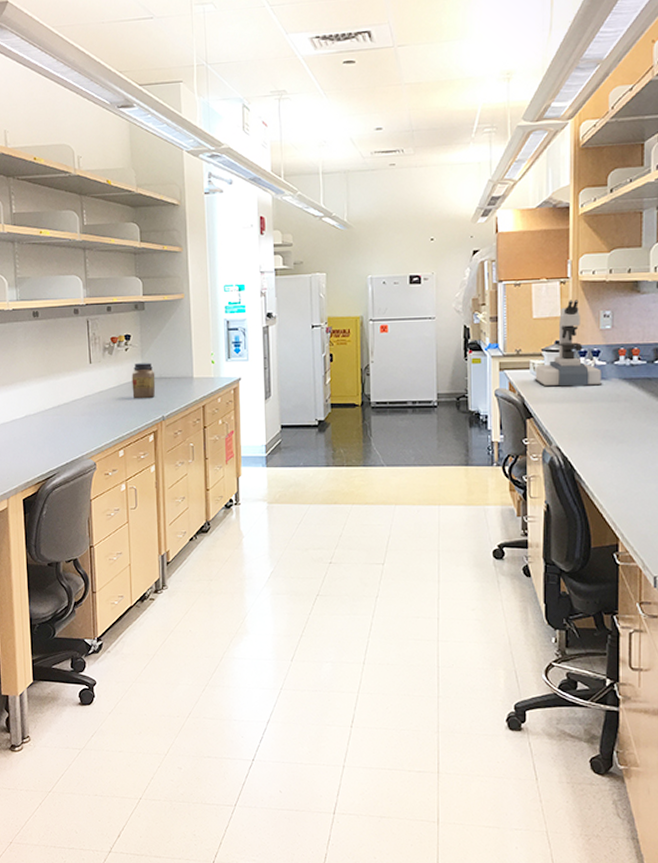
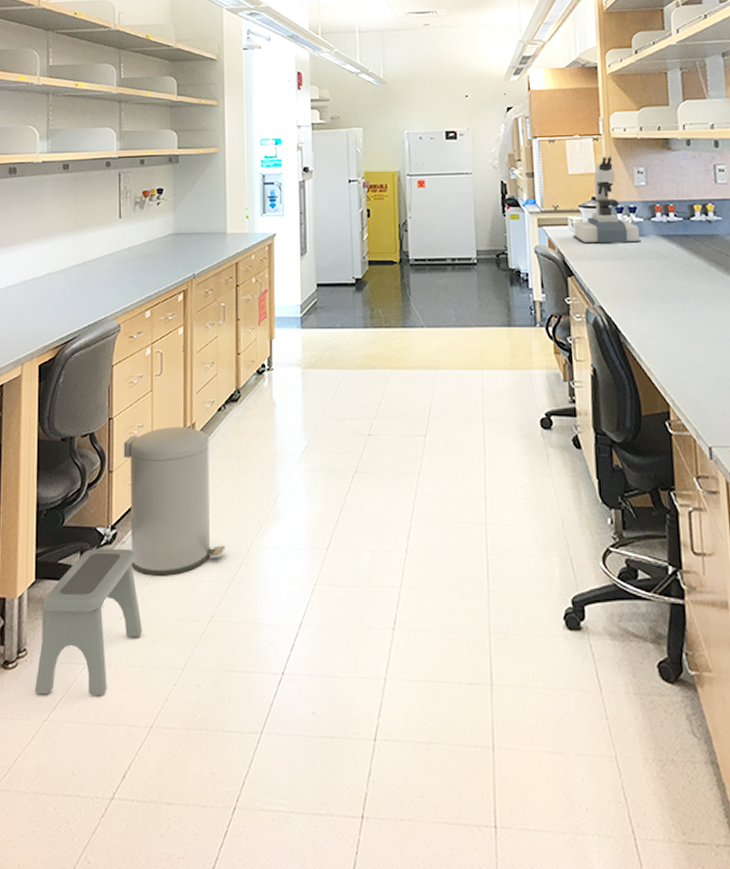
step stool: none [38,656,129,774] -> present [34,548,142,696]
pedal bin: none [104,554,200,680] -> present [123,427,225,576]
jar: present [132,362,156,399] -> none [162,217,187,256]

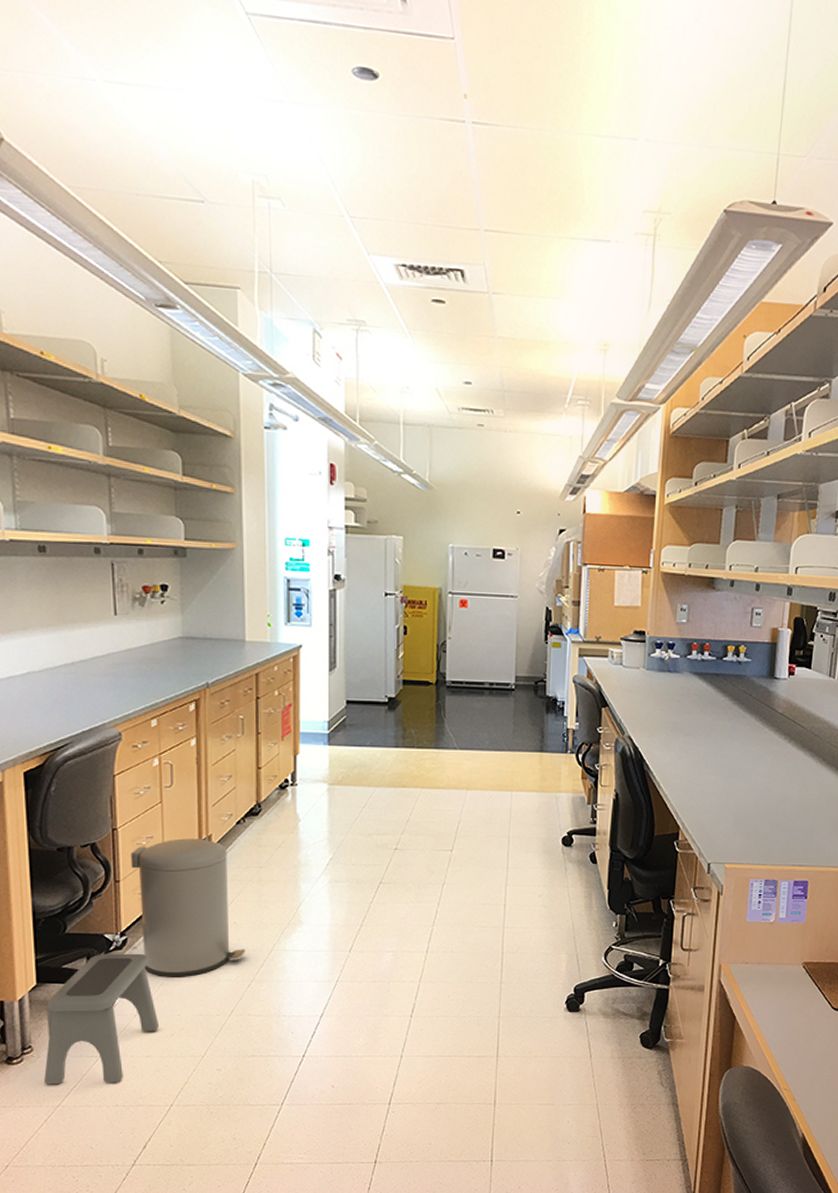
microscope: present [573,156,642,244] -> none [611,590,676,679]

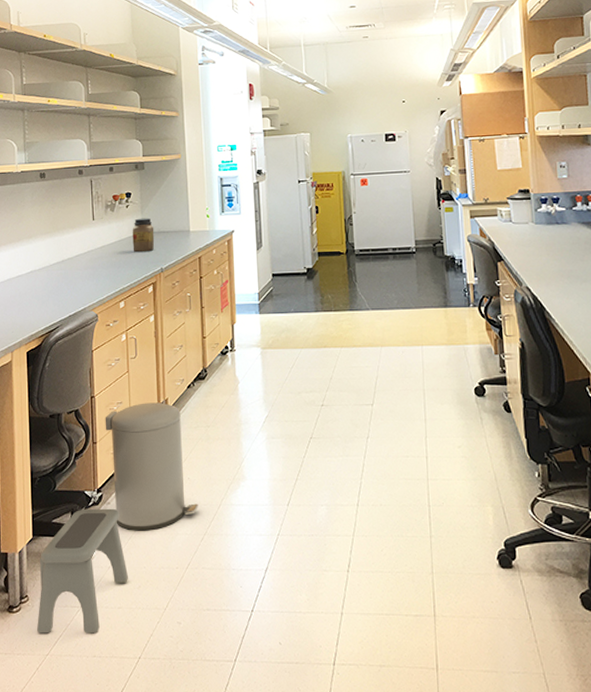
jar: none [169,618,199,662] -> present [132,217,155,253]

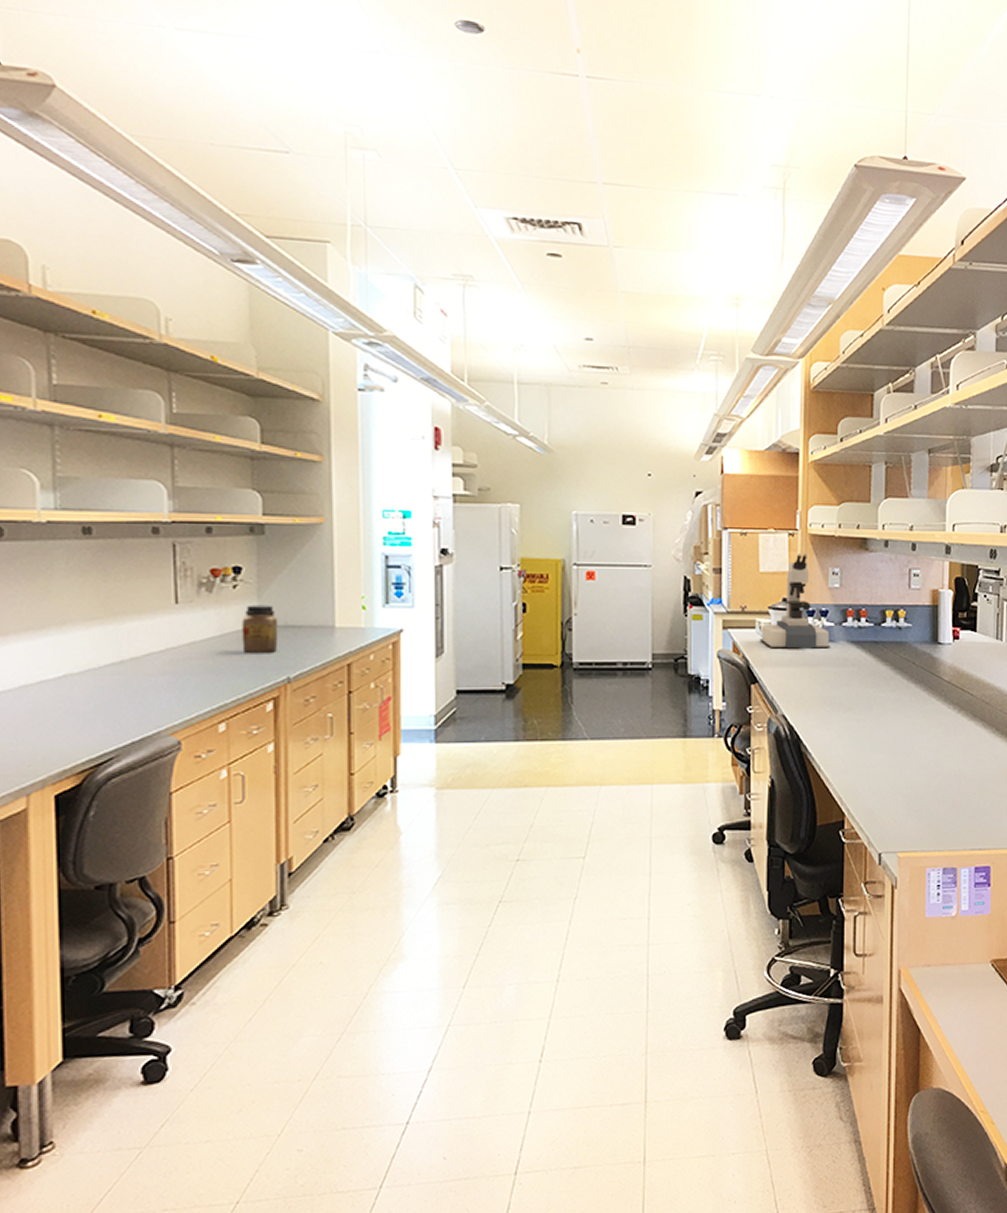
step stool: present [36,508,128,634] -> none [67,1010,222,1191]
pedal bin: present [105,402,198,531] -> none [189,863,334,1038]
microscope: none [502,152,564,232] -> present [759,554,831,649]

